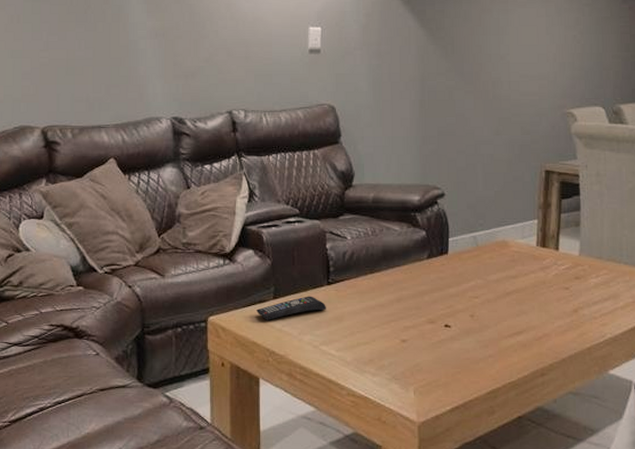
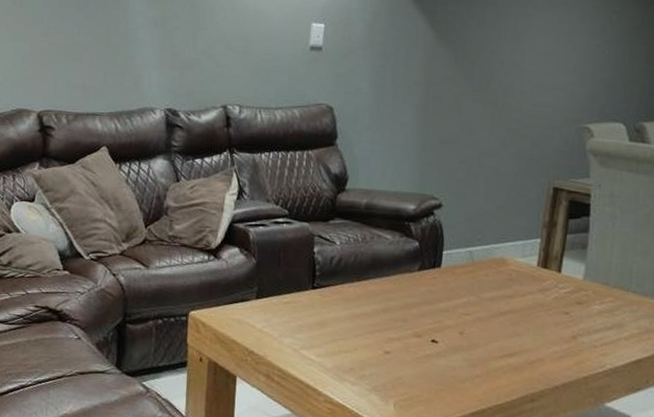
remote control: present [257,296,327,320] -> none [238,298,310,320]

